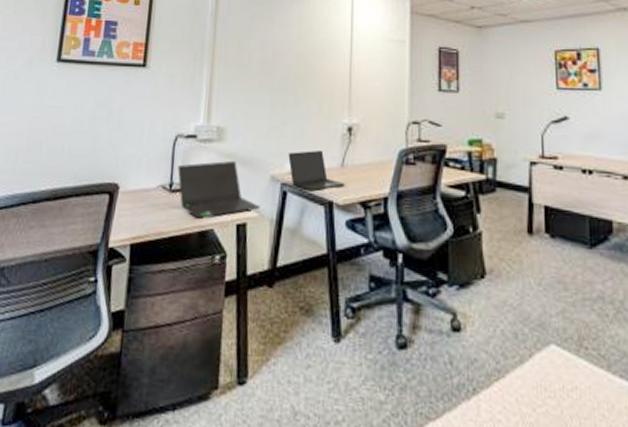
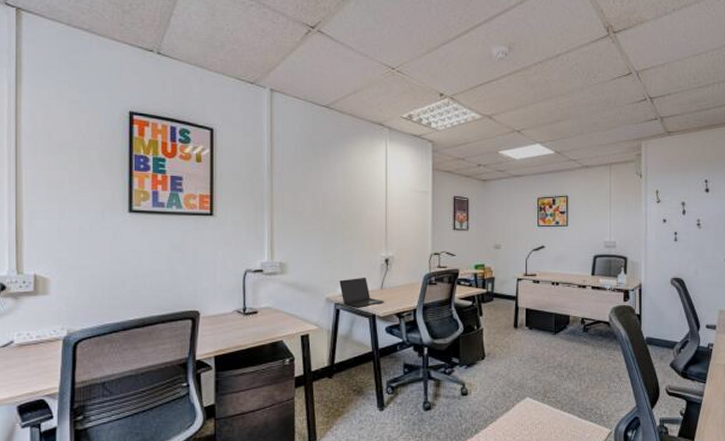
laptop: present [177,160,261,219] -> none [249,288,320,333]

